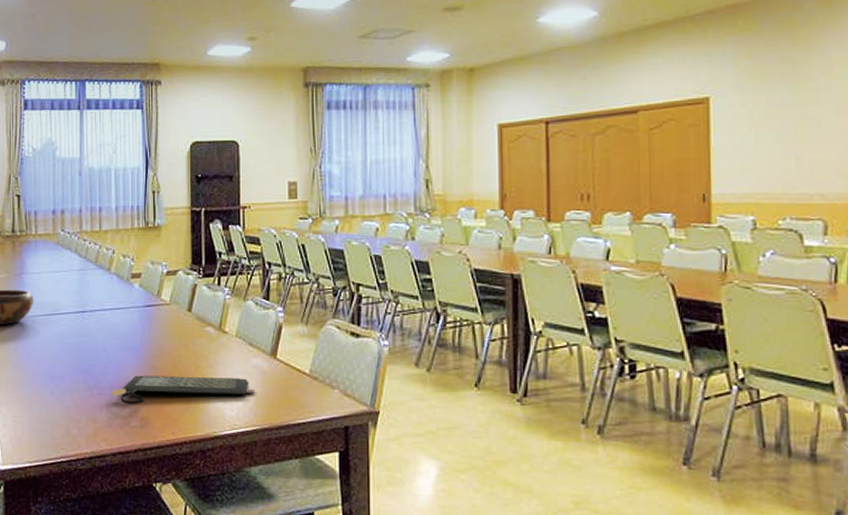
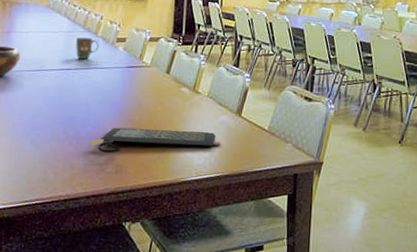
mug: none [88,276,113,299] -> present [75,38,99,59]

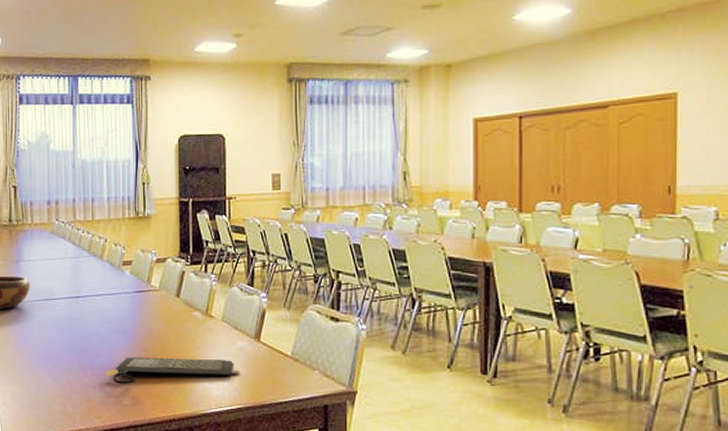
mug: present [75,38,99,59] -> none [82,263,106,285]

